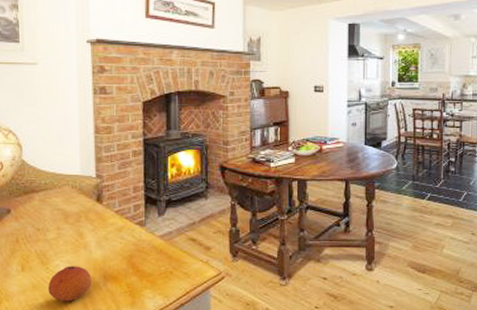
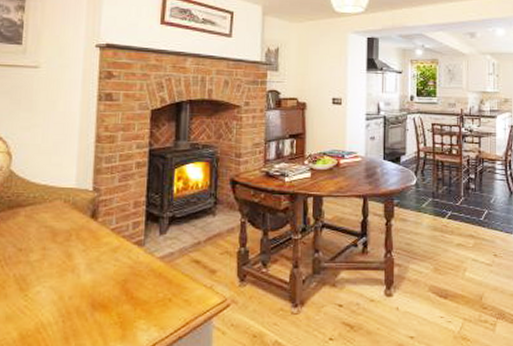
fruit: present [48,266,91,302] -> none [24,292,77,336]

